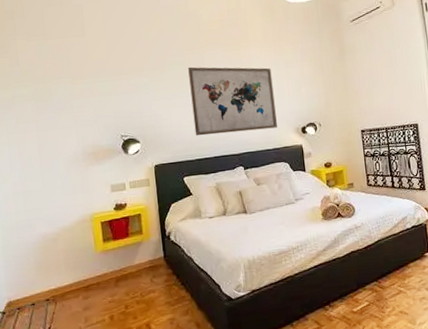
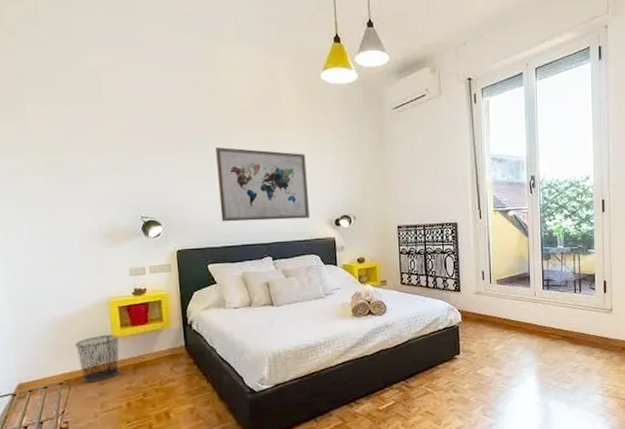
waste bin: none [60,249,103,298] -> present [74,334,120,383]

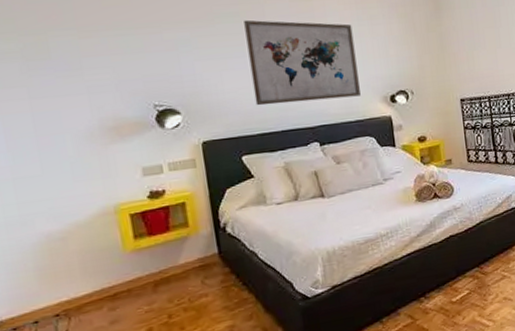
waste bin: present [74,334,120,383] -> none [72,248,136,310]

